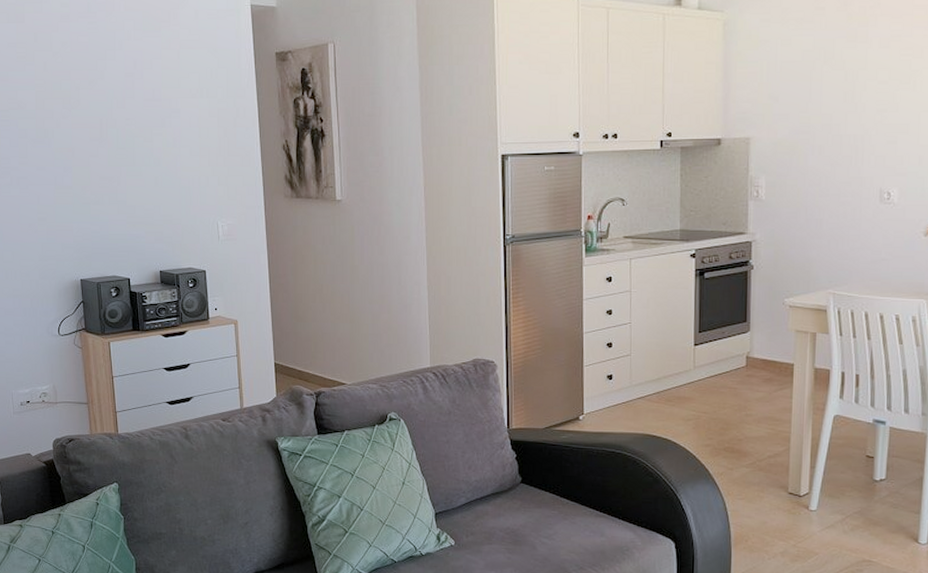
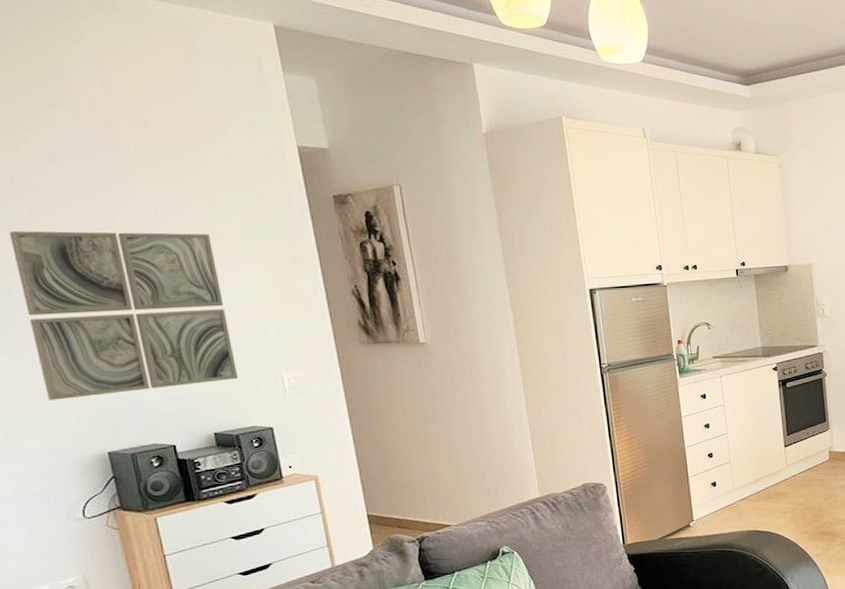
wall art: none [29,81,182,230] -> present [9,231,238,401]

